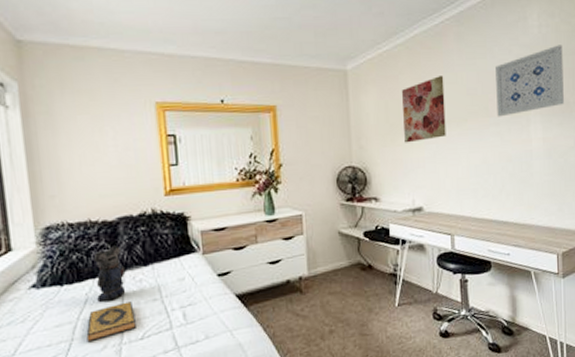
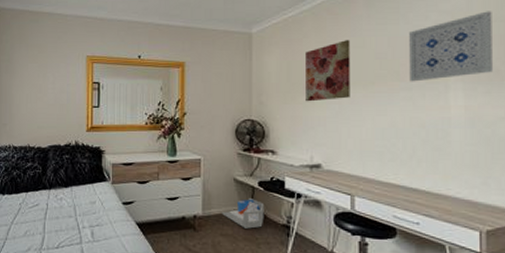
hardback book: present [86,301,136,343] -> none [16,215,54,244]
bear: present [93,246,126,302] -> none [28,168,51,212]
storage bin: none [327,250,372,283] -> present [221,197,265,229]

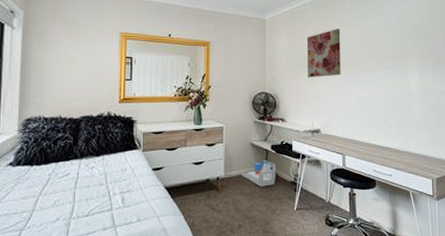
wall art: present [409,11,492,82] -> none [381,12,437,64]

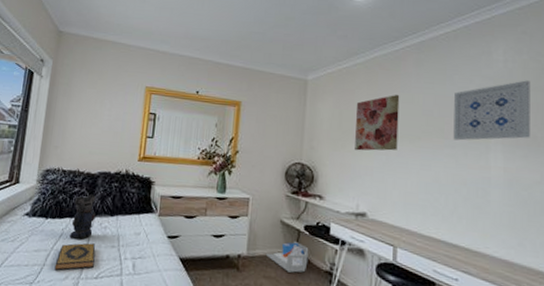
hardback book: none [44,184,85,214] -> present [54,243,96,271]
bear: none [57,138,82,182] -> present [69,194,96,239]
wall art: none [381,12,437,64] -> present [453,80,531,141]

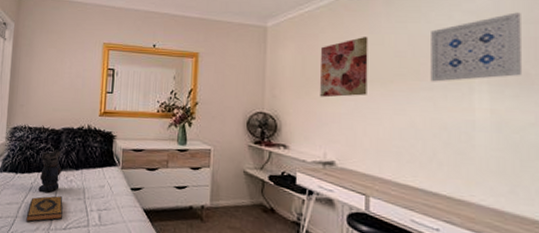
storage bin: present [265,240,309,273] -> none [229,191,274,224]

